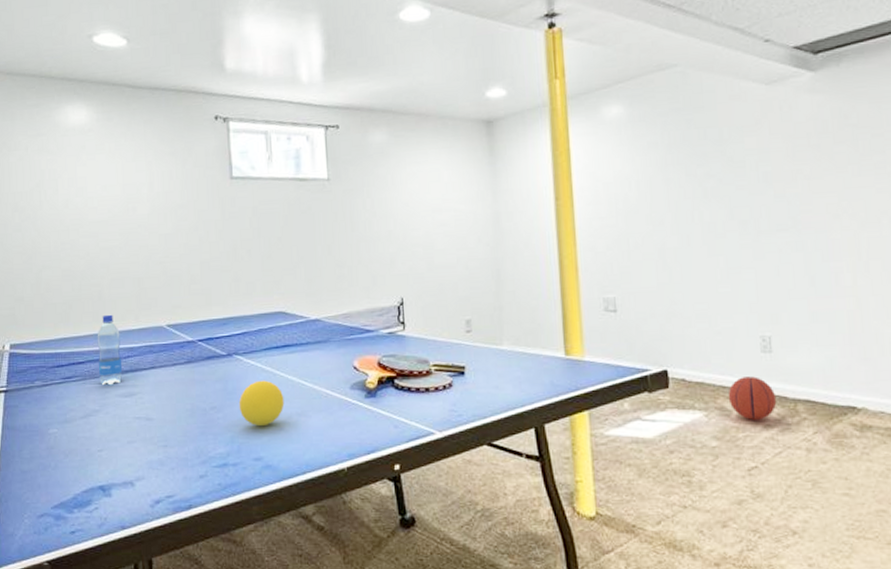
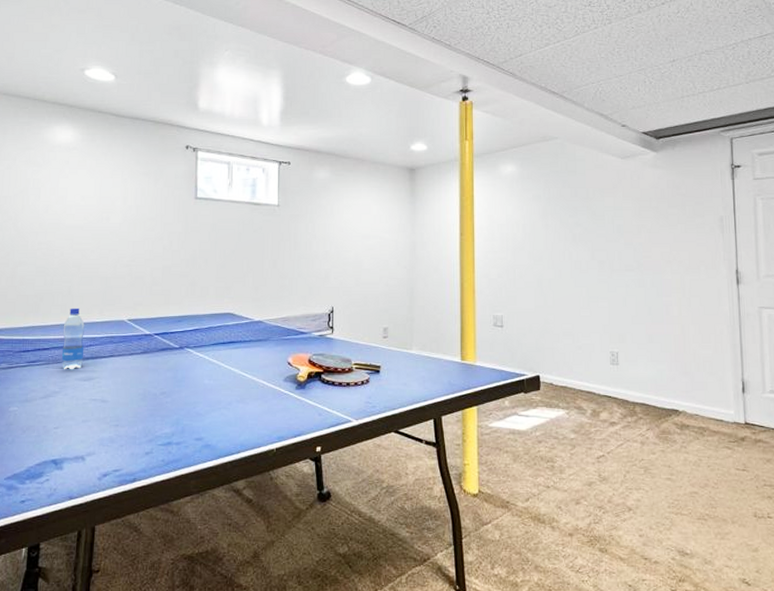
ball: present [238,380,285,427] -> none [186,371,226,411]
ball: present [728,376,777,420] -> none [584,383,621,418]

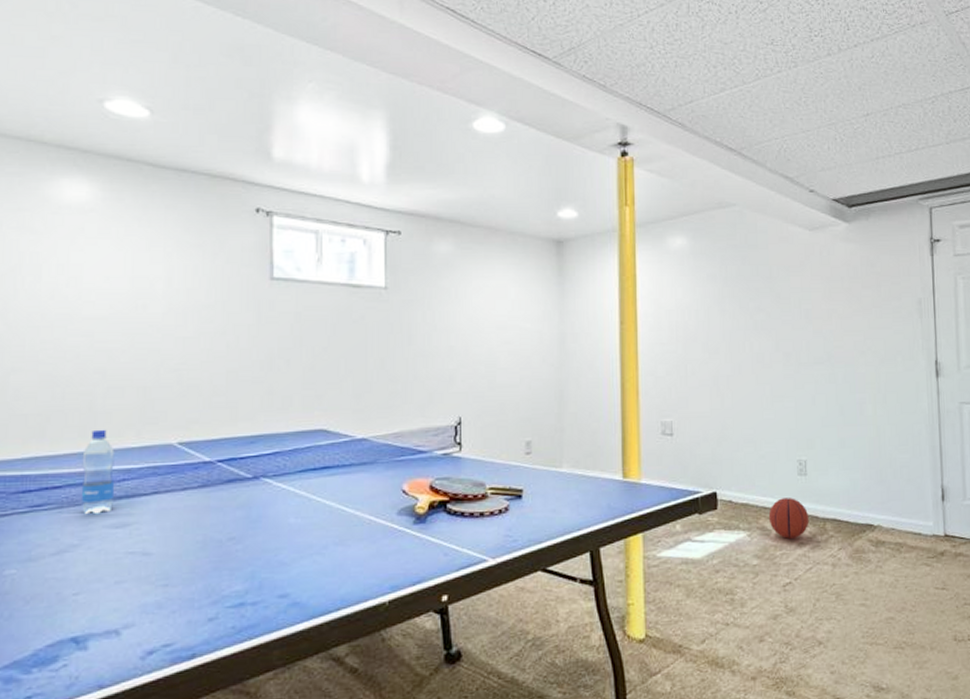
ball: none [584,383,621,418] -> present [768,498,809,539]

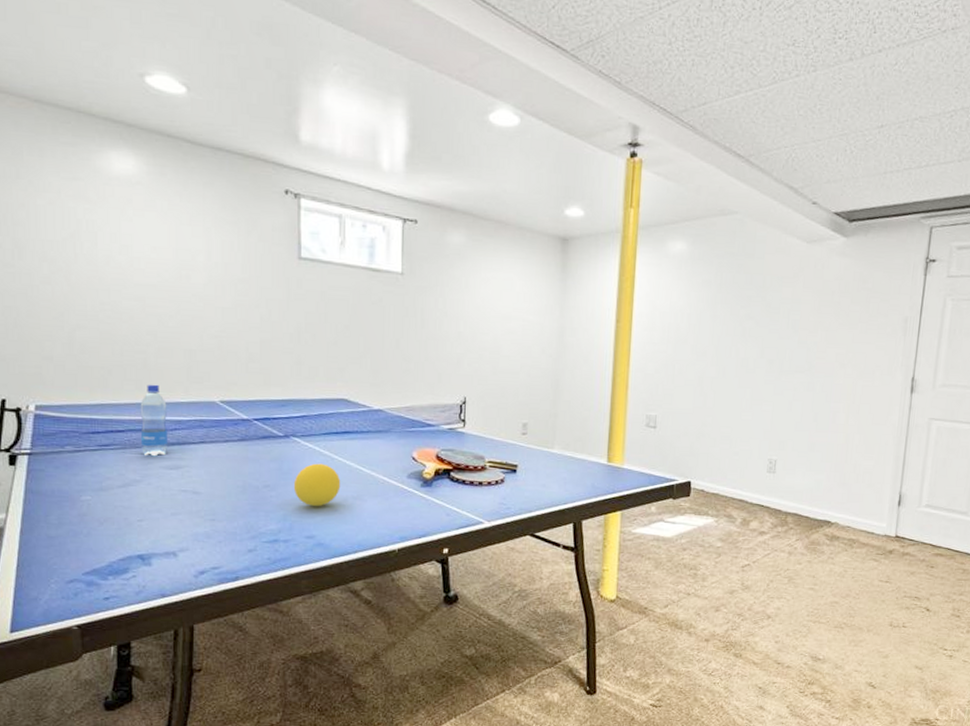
ball: none [263,506,320,559] -> present [293,463,341,507]
ball: present [768,498,809,539] -> none [735,491,773,527]

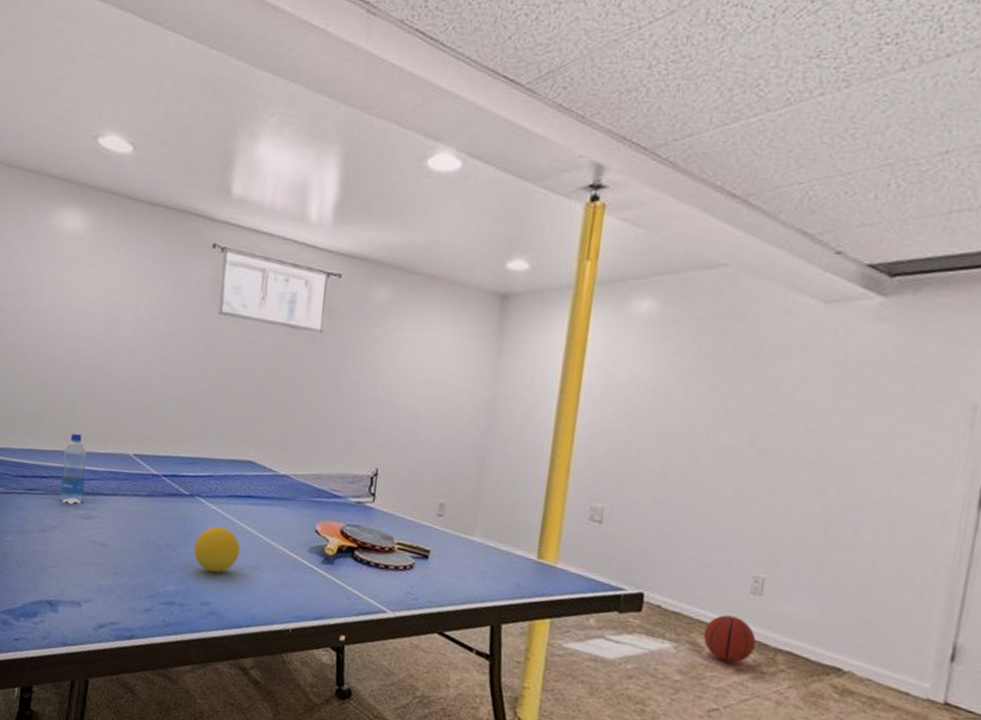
ball: none [735,491,773,527] -> present [703,615,757,663]

